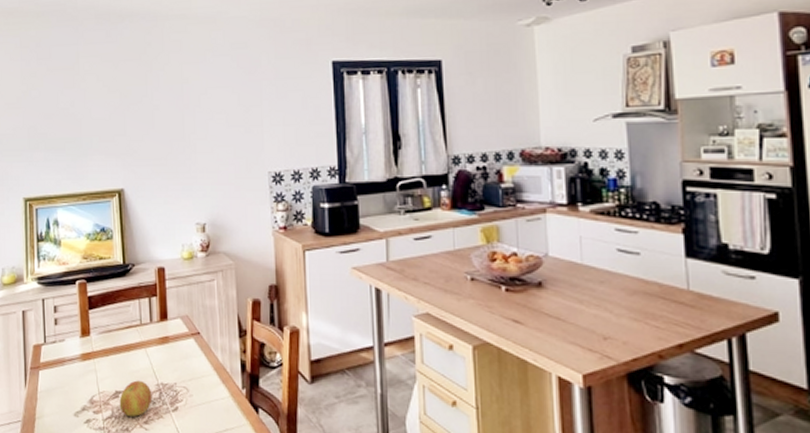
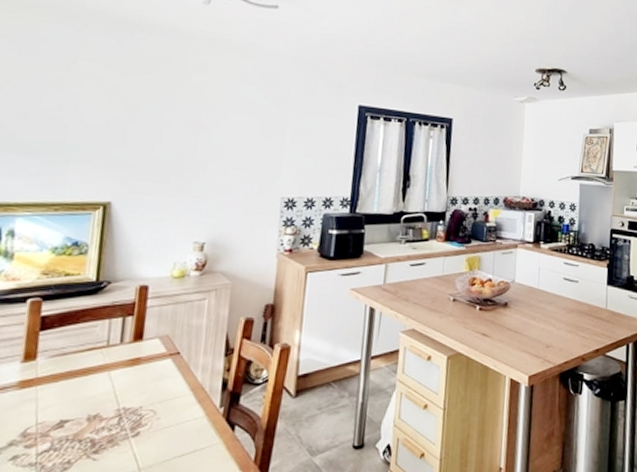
apple: present [119,380,153,417] -> none [62,406,110,447]

